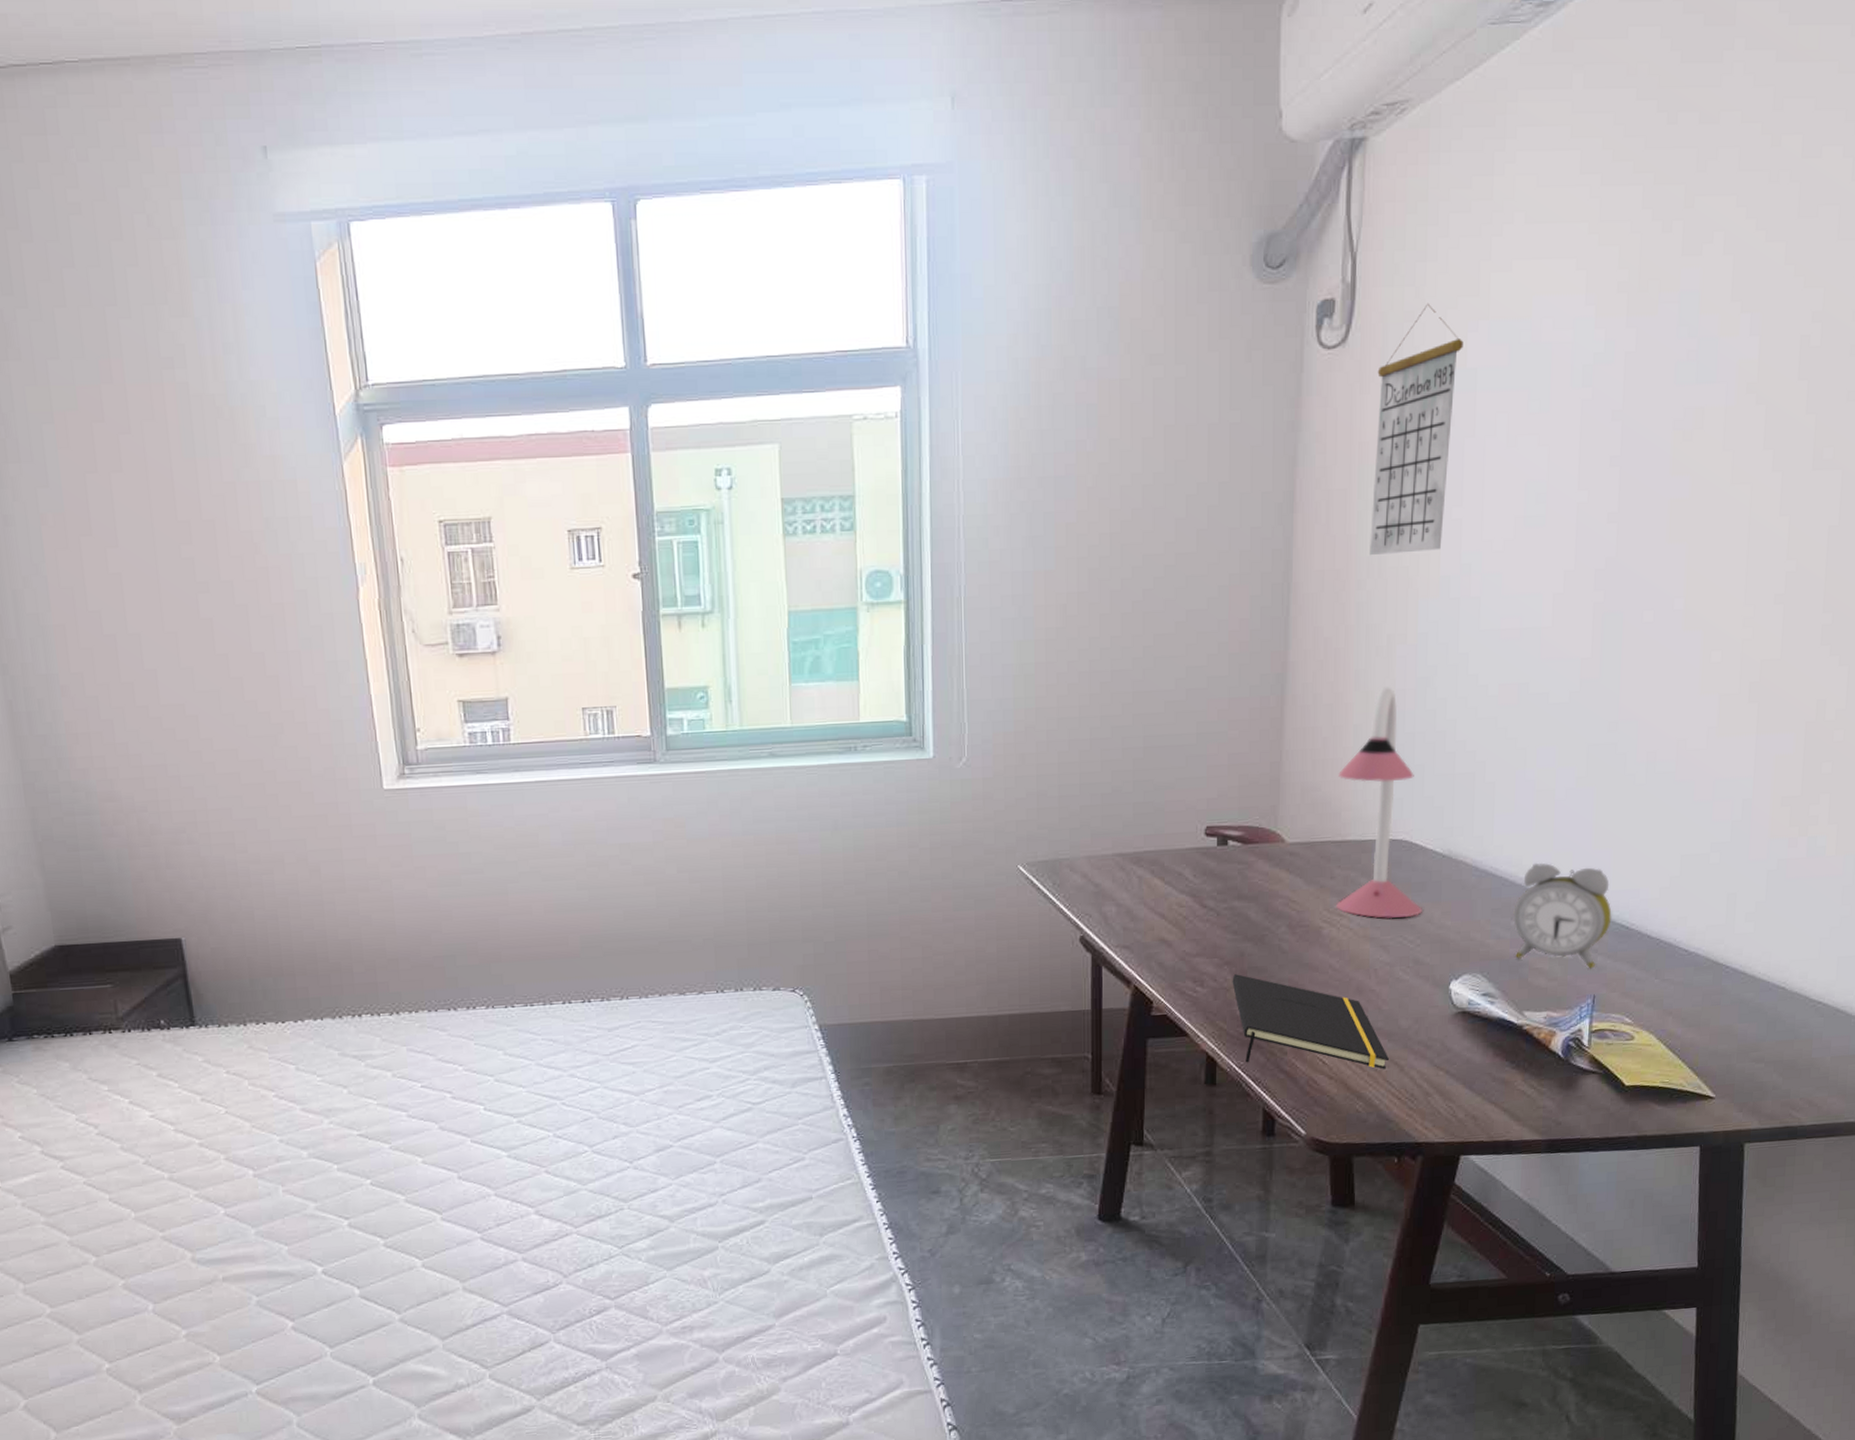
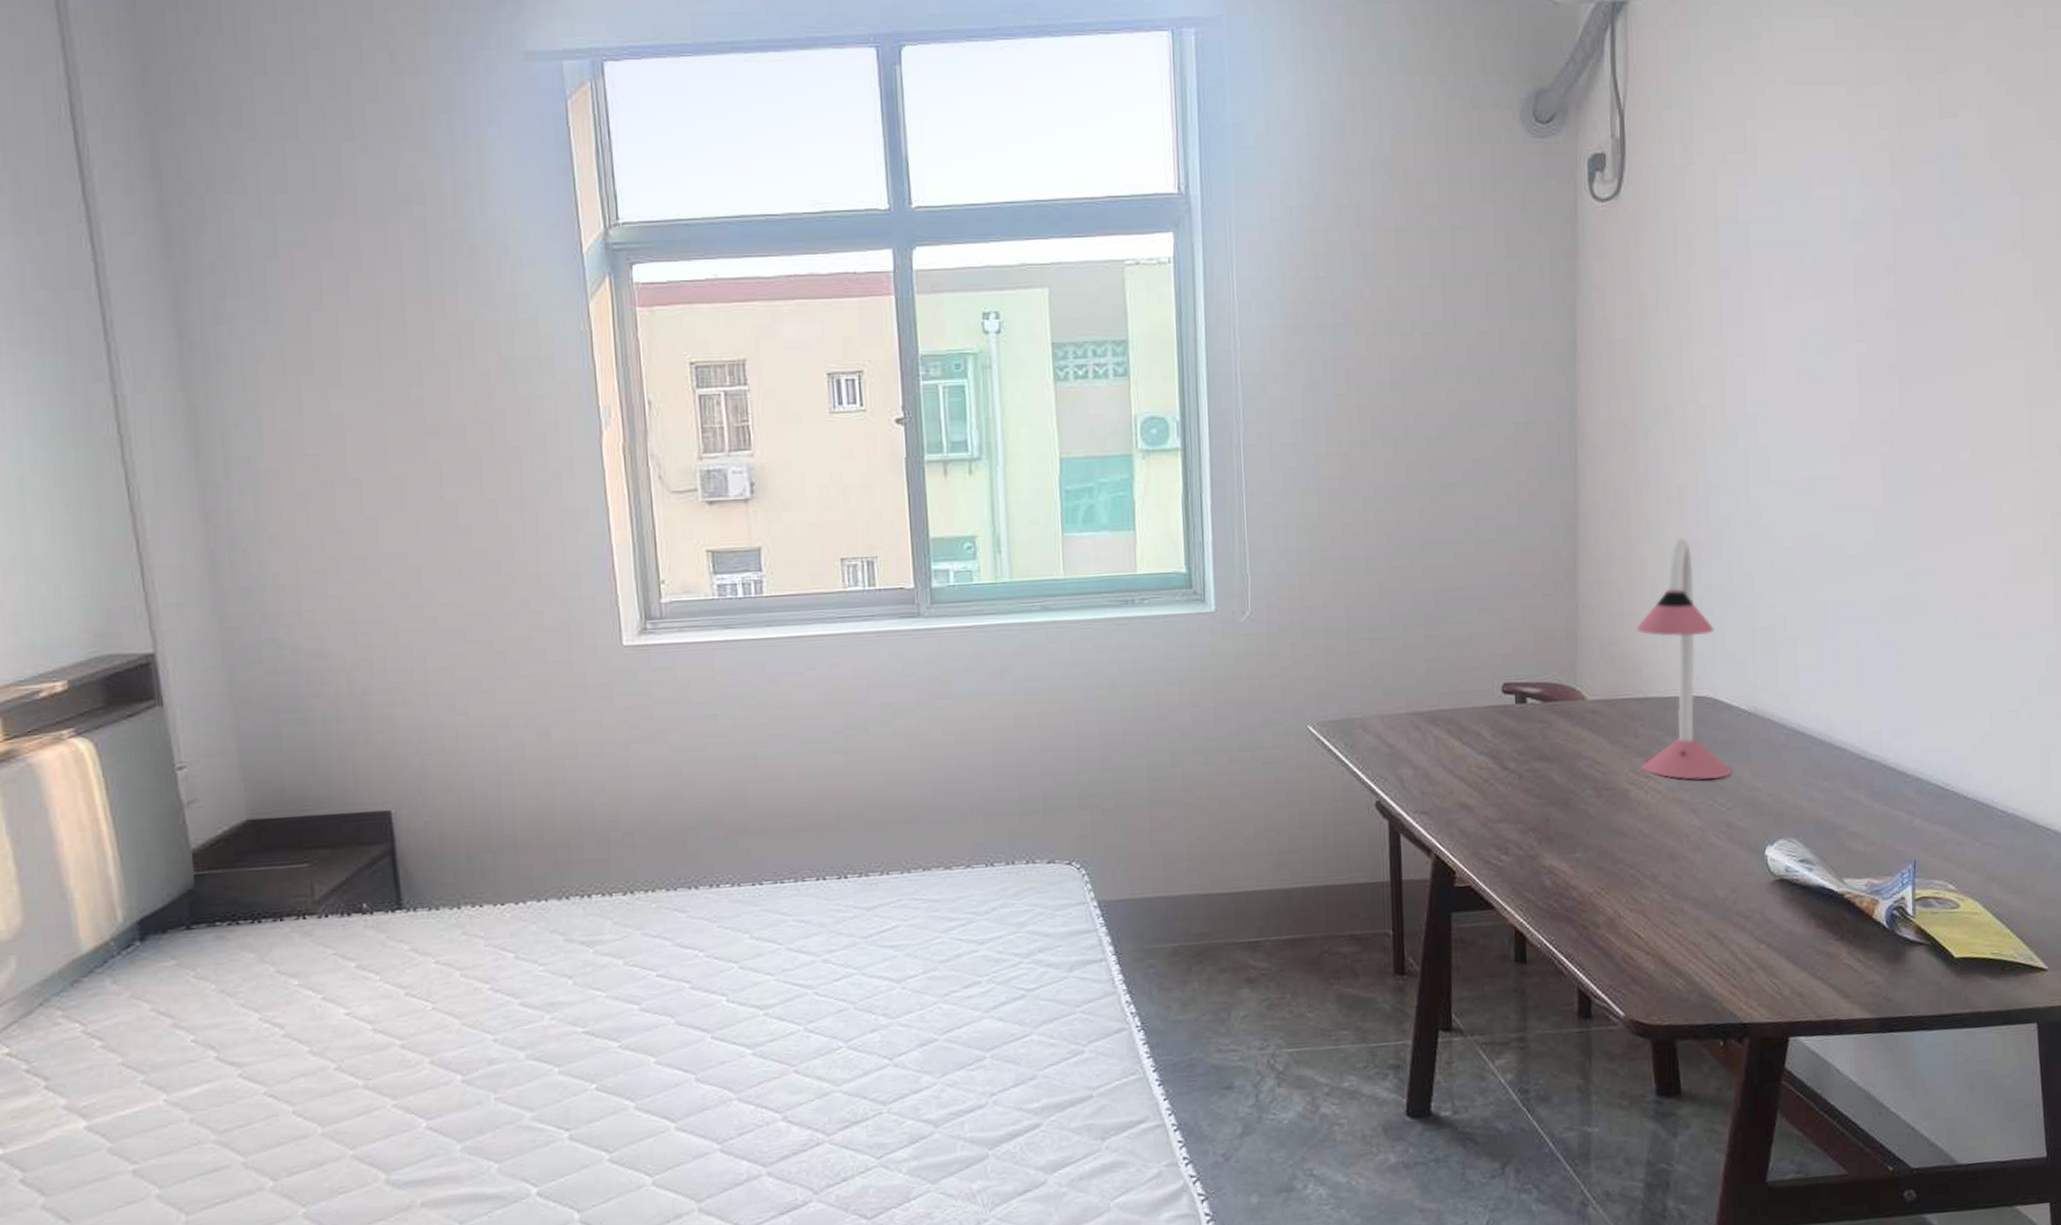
notepad: present [1232,974,1389,1069] -> none [1538,841,1707,943]
calendar: present [1370,303,1464,556] -> none [1651,158,1734,406]
alarm clock: present [1512,862,1612,969] -> none [1824,720,1926,832]

